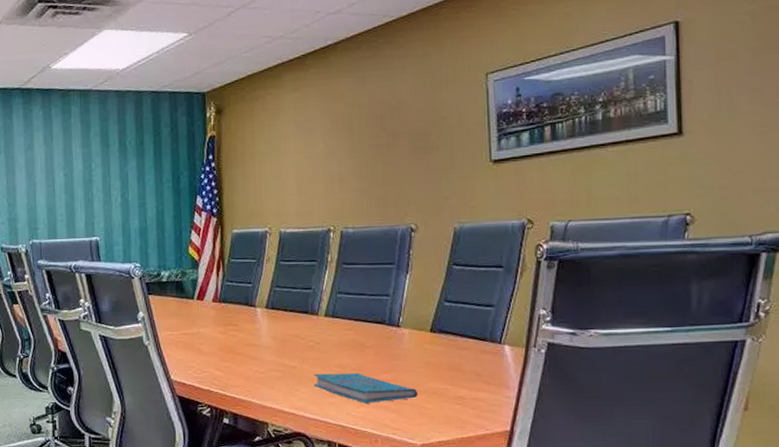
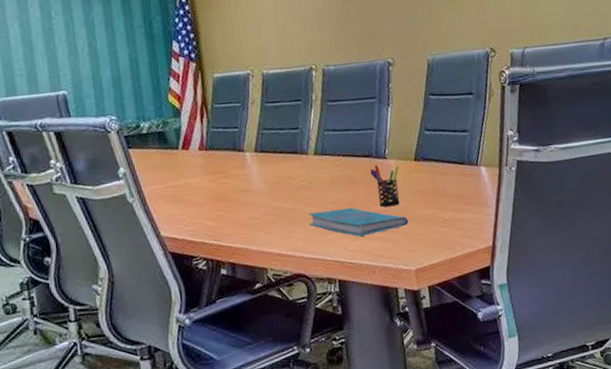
pen holder: none [381,332,413,377] -> present [370,165,400,207]

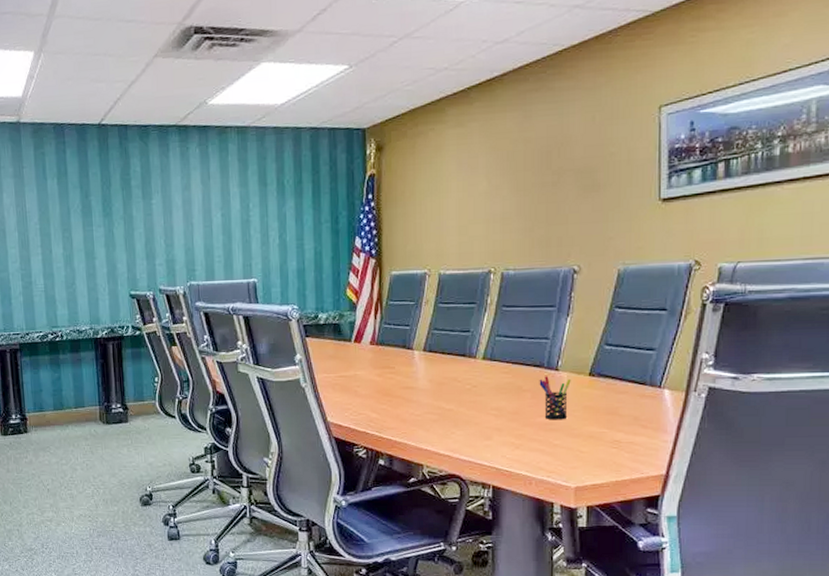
cover: present [308,207,409,237] -> none [469,416,574,446]

